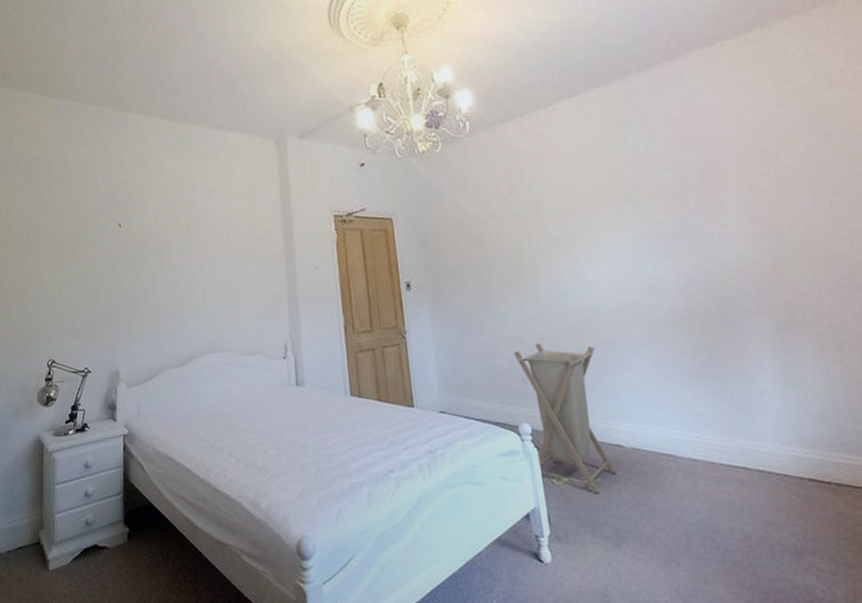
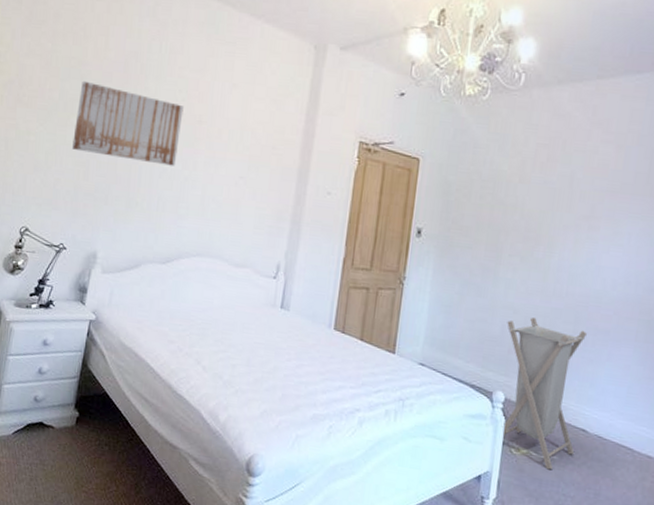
wall art: none [79,217,174,281] -> present [72,80,184,166]

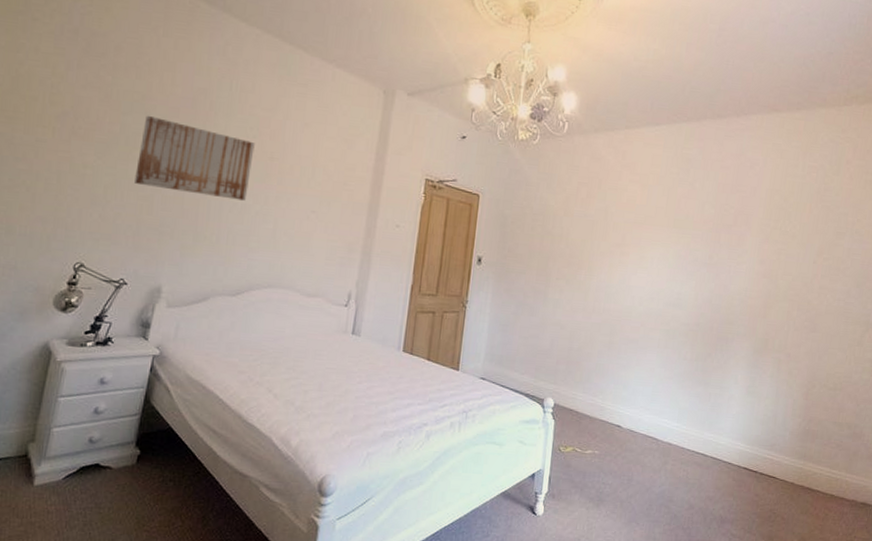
laundry hamper: present [502,317,588,470] -> none [552,331,621,463]

